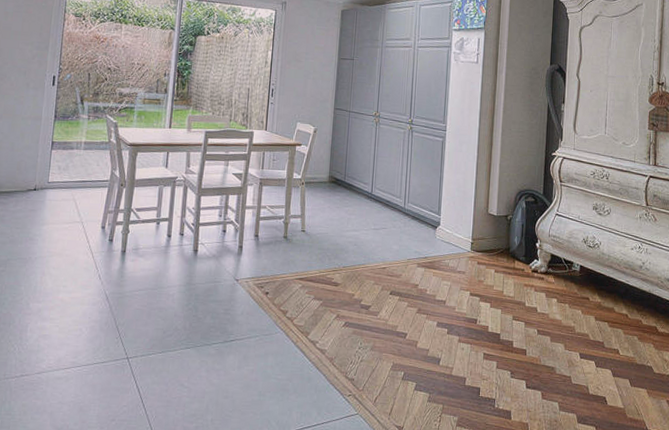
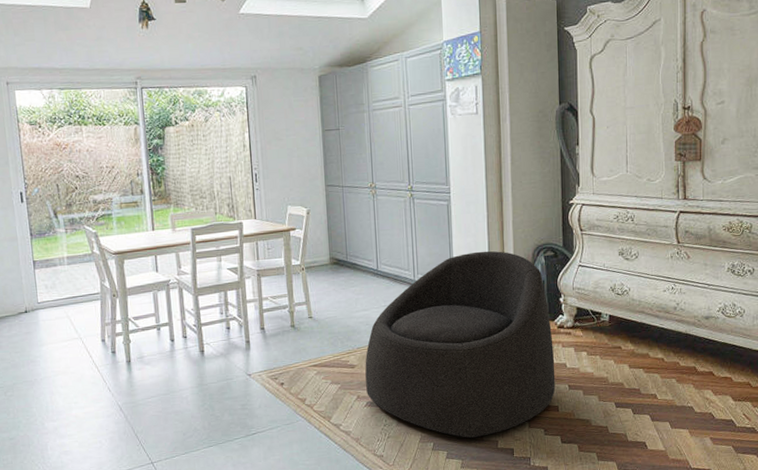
armchair: none [346,188,527,372] -> present [365,250,556,438]

